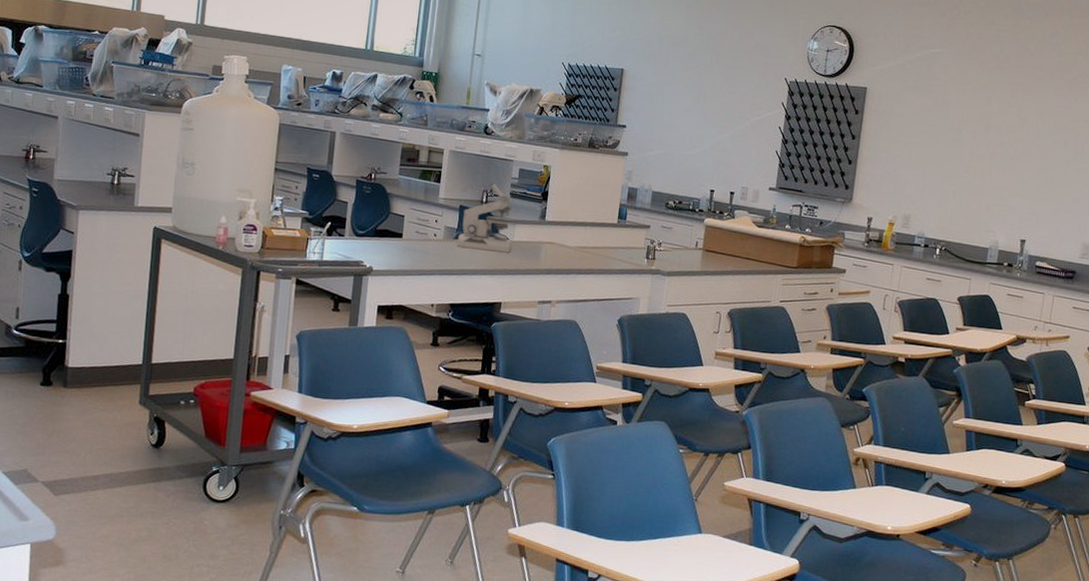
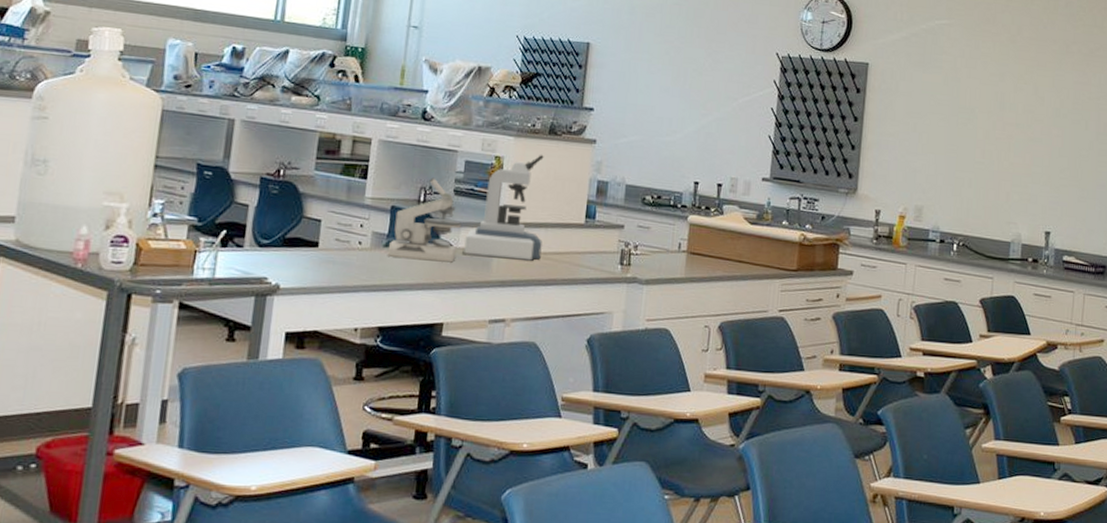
microscope: none [517,164,584,255] -> present [462,154,544,262]

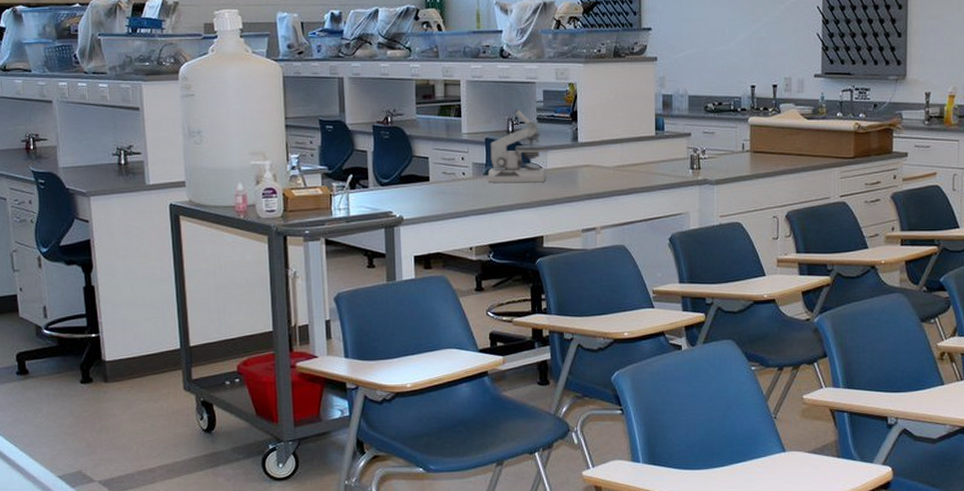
microscope: present [462,154,544,262] -> none [551,76,620,175]

